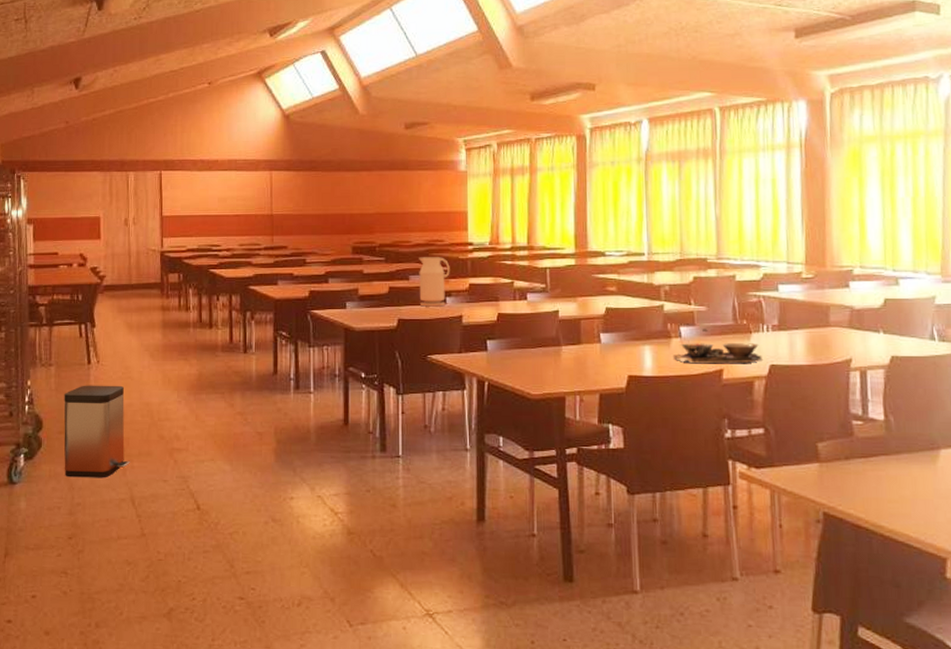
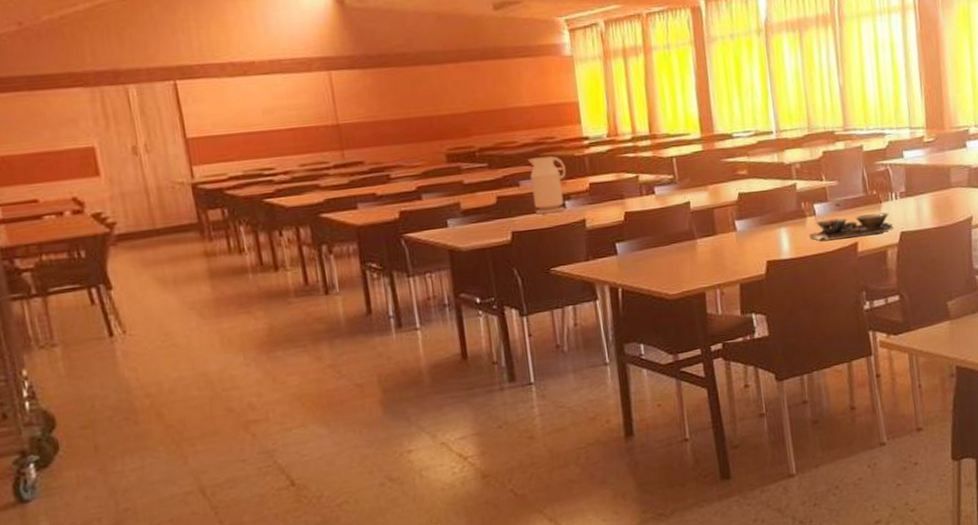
pedal bin: present [64,385,131,478] -> none [81,356,193,479]

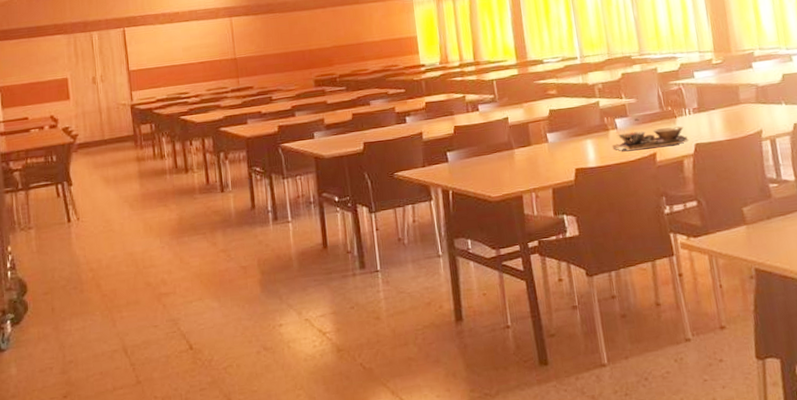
water jug: present [528,156,566,215] -> none [377,80,407,129]

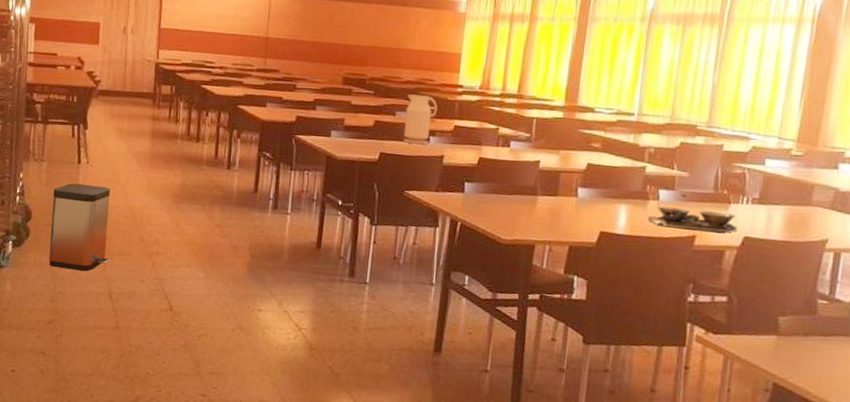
pedal bin: none [46,239,120,336] -> present [49,183,112,271]
water jug: none [377,80,407,129] -> present [403,94,438,145]

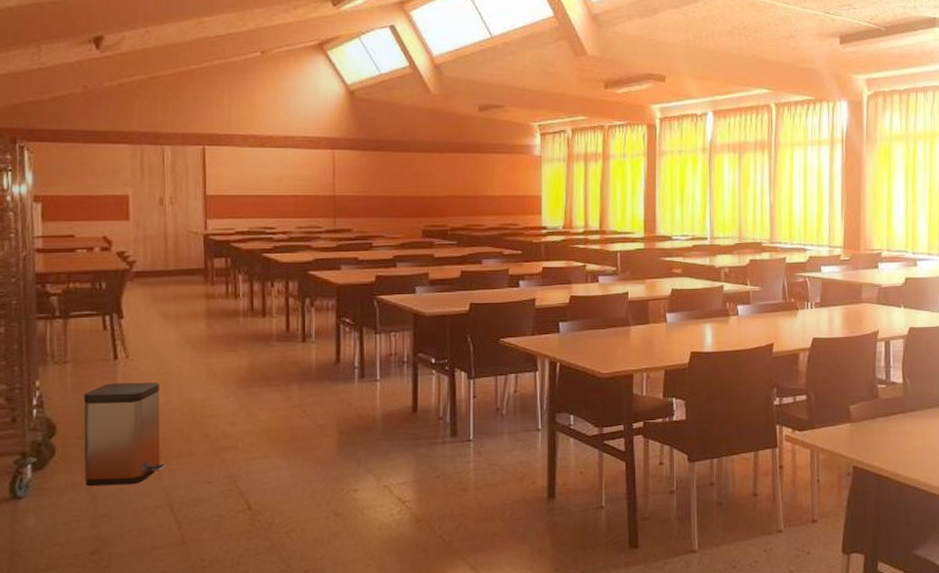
water jug: present [403,94,438,145] -> none [492,241,524,290]
food tray: present [647,194,738,234] -> none [730,307,807,339]

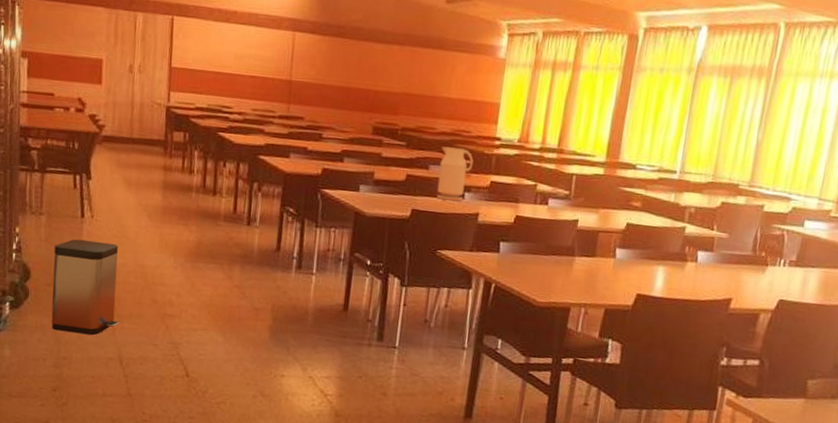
water jug: none [492,241,524,290] -> present [436,146,474,202]

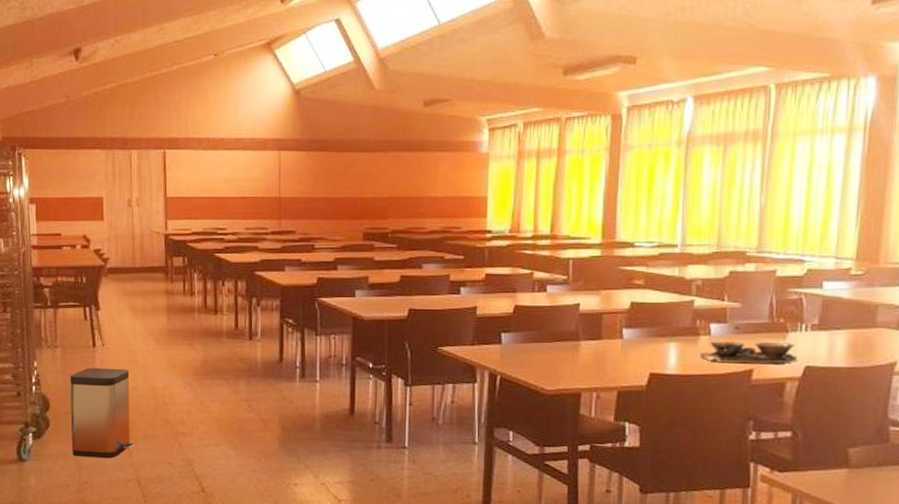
water jug: present [436,146,474,202] -> none [432,245,466,297]
food tray: none [684,256,773,296] -> present [699,326,798,365]

